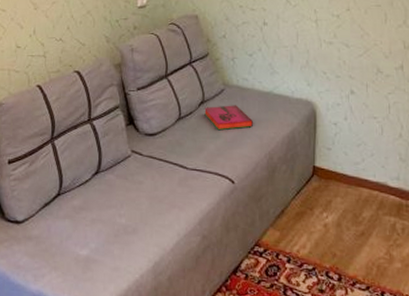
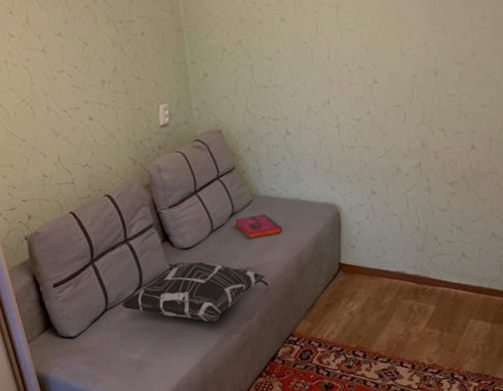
decorative pillow: none [75,149,232,220] -> present [121,261,265,322]

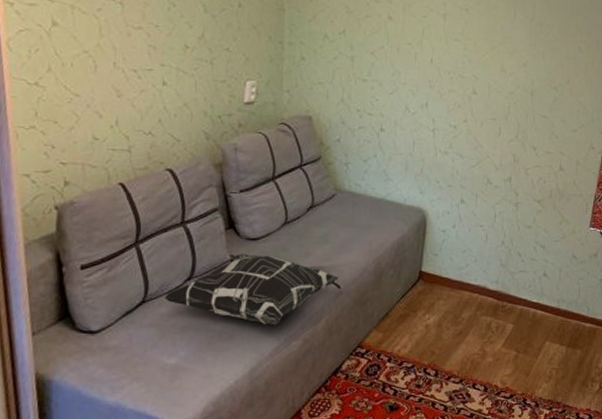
hardback book: present [235,214,282,239] -> none [313,210,363,236]

